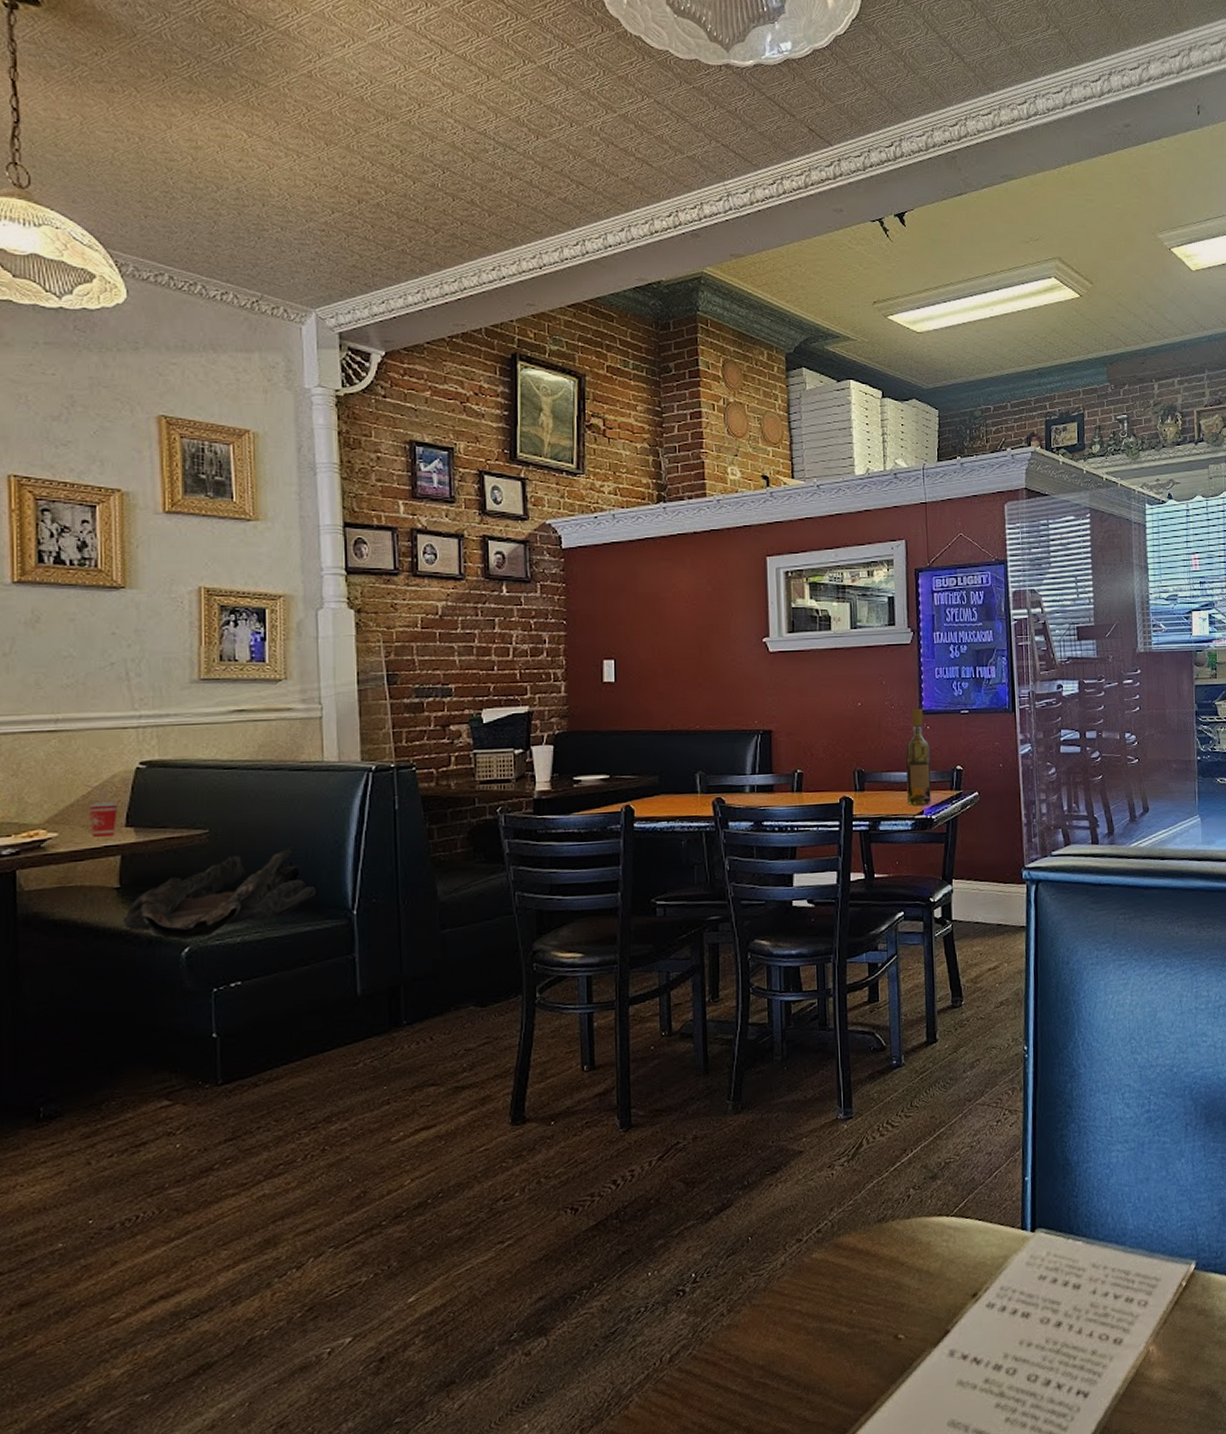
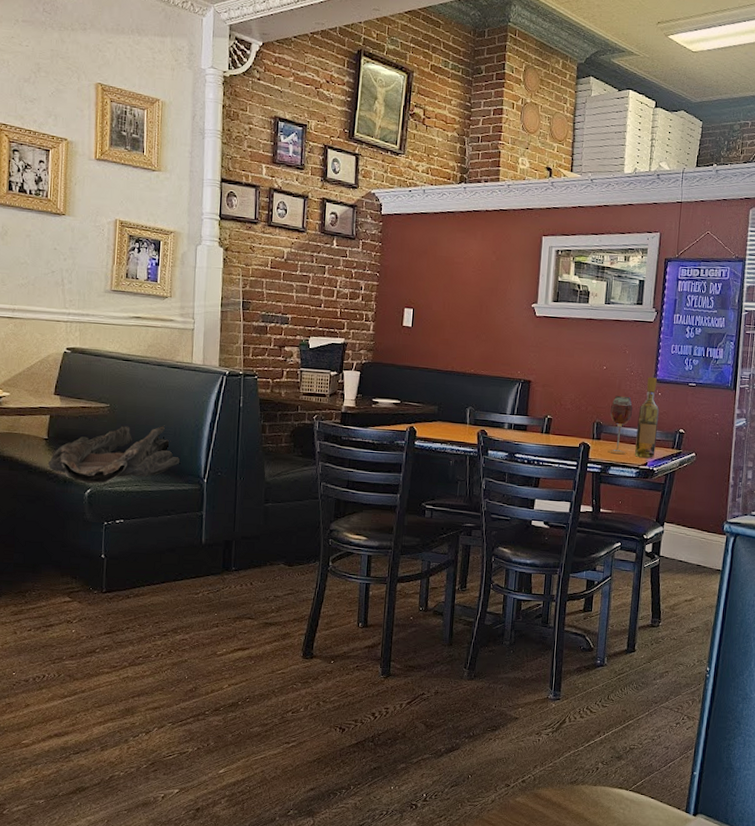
beverage cup: present [84,784,119,837] -> none [29,359,51,400]
wineglass: none [871,734,899,805] -> present [607,395,633,454]

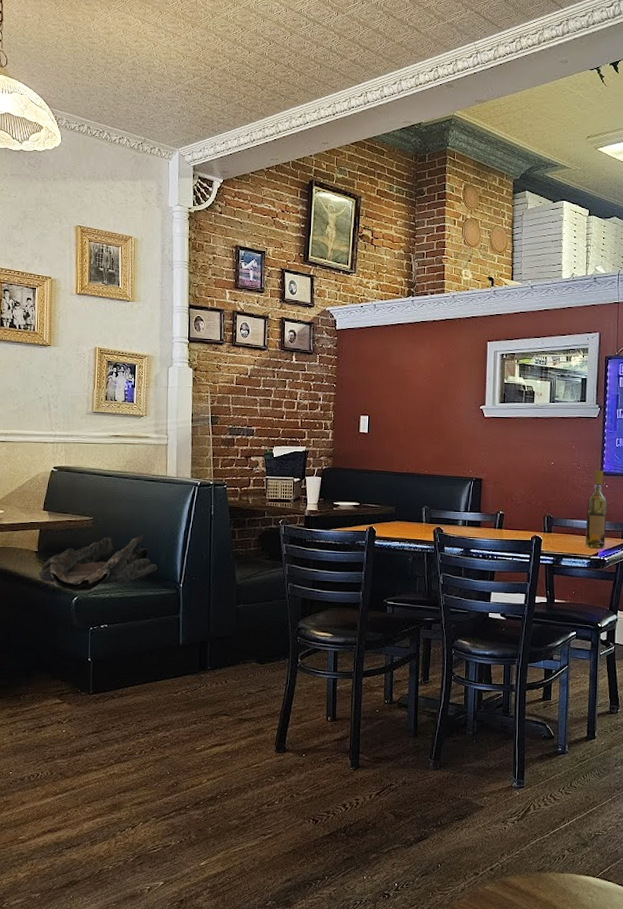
wineglass: present [607,395,633,454] -> none [559,489,582,545]

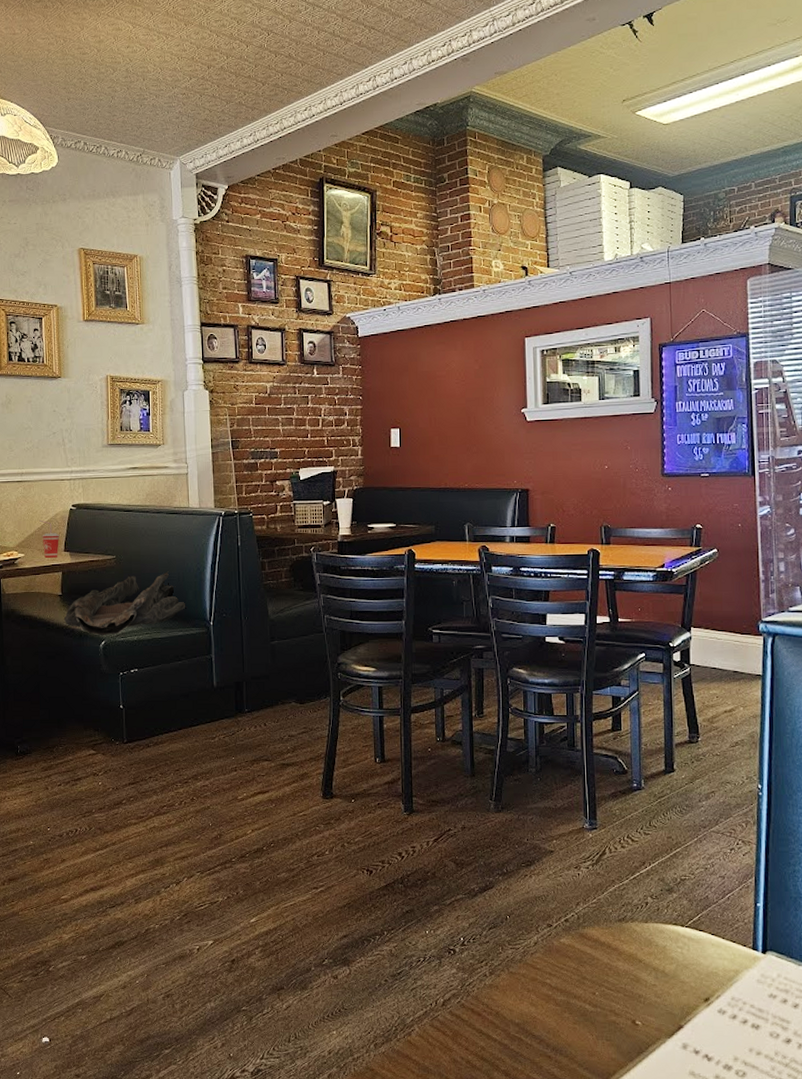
beverage cup: none [20,479,40,516] -> present [39,520,60,558]
bottle: present [585,470,608,548] -> none [648,471,672,559]

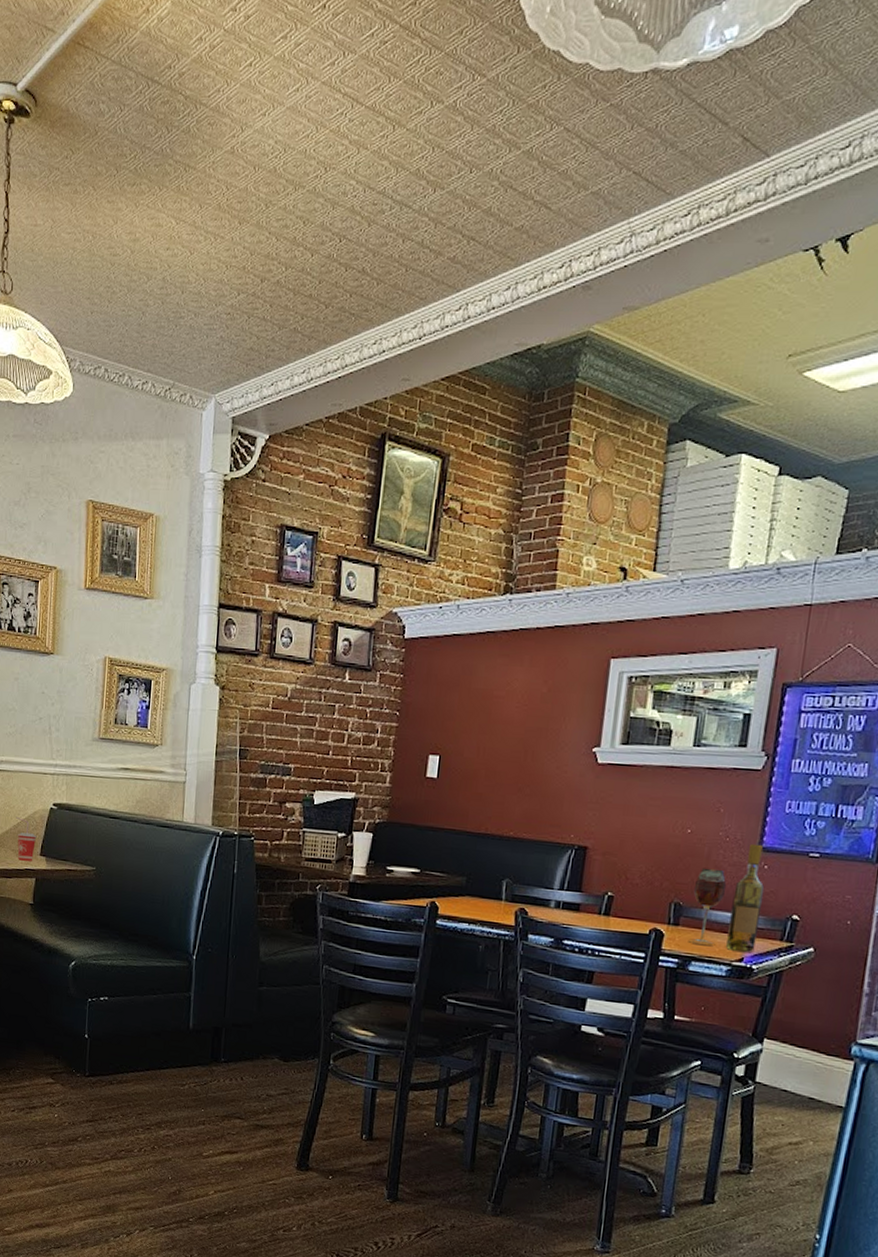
jacket: present [64,571,187,635] -> none [34,890,169,956]
wineglass: none [617,495,643,557] -> present [688,867,727,945]
bottle: none [648,471,672,559] -> present [725,843,765,952]

